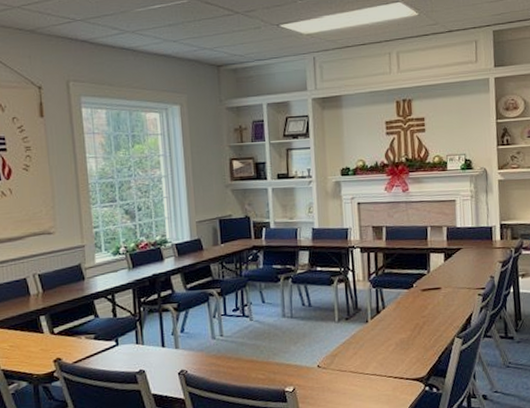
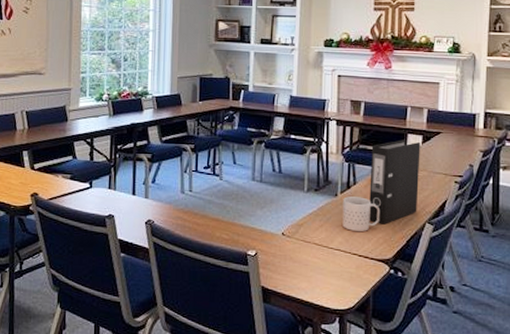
mug: none [374,320,411,355] -> present [342,196,381,232]
binder: none [396,259,446,344] -> present [369,139,420,225]

